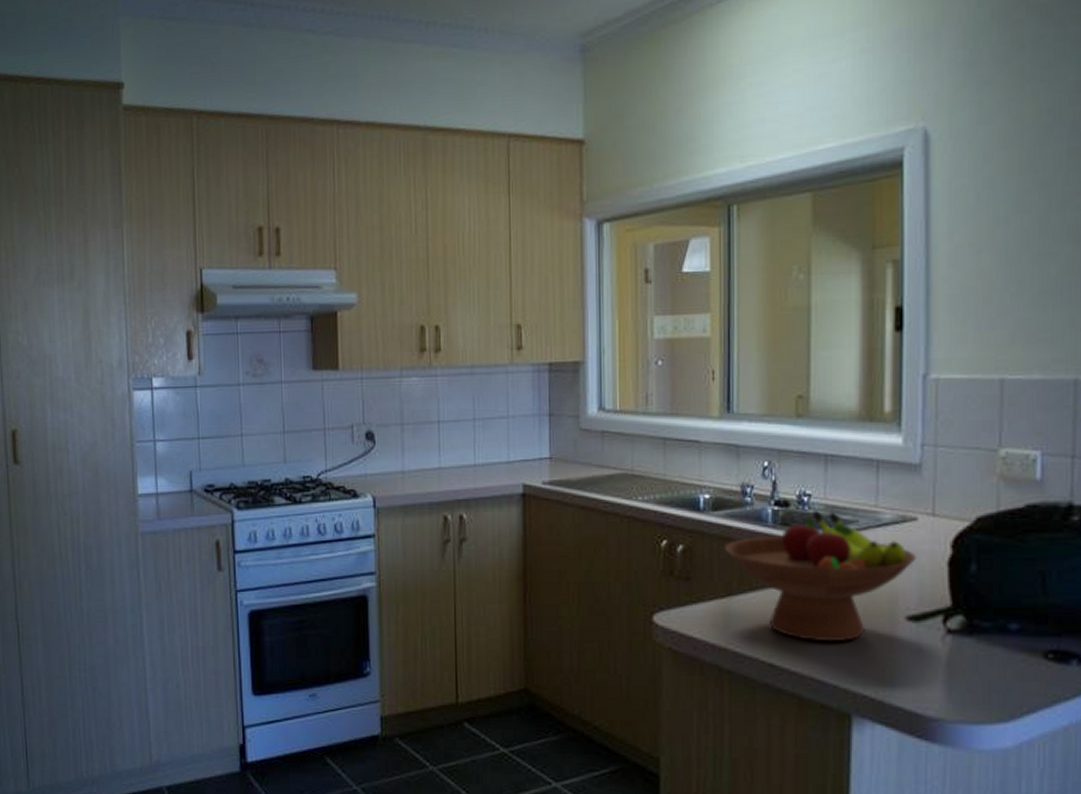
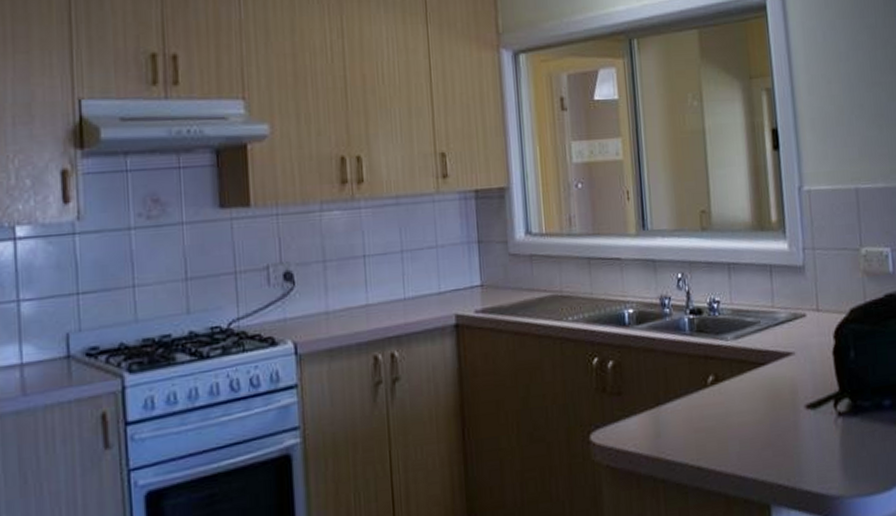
fruit bowl: present [724,511,917,641] -> none [649,315,809,439]

